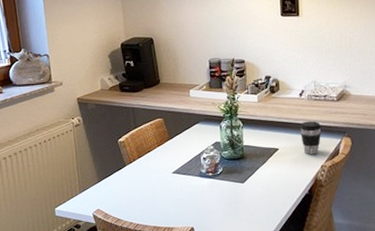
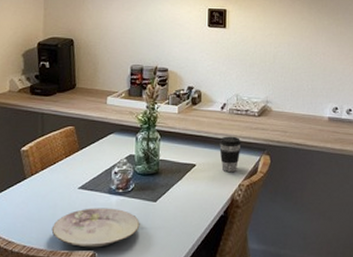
plate: none [153,189,231,224] -> present [51,208,140,248]

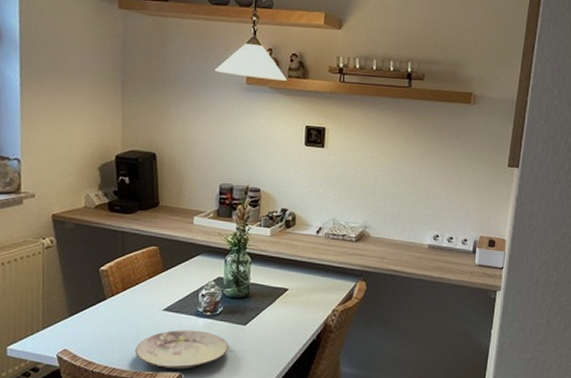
coffee cup: present [219,136,242,172] -> none [313,261,337,297]

